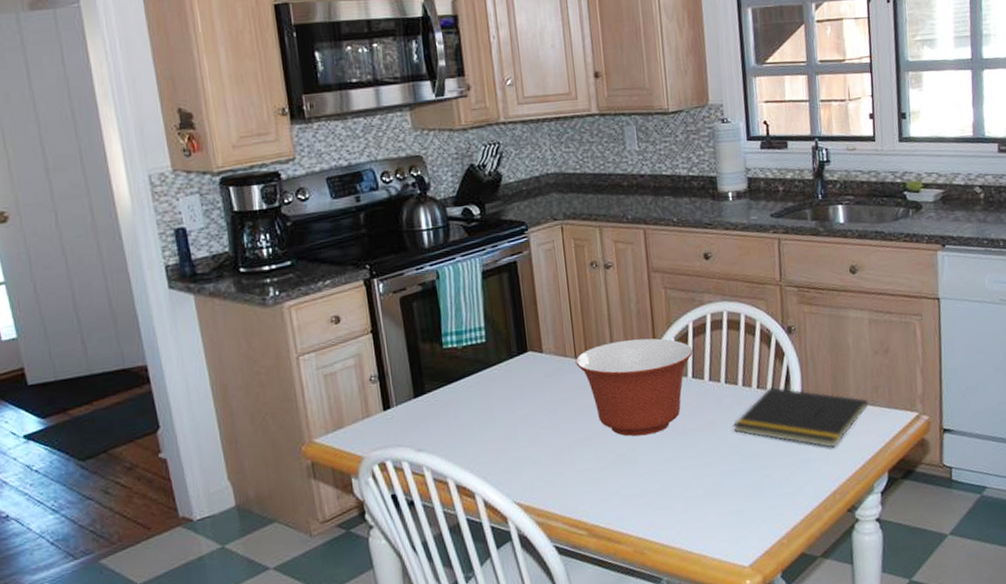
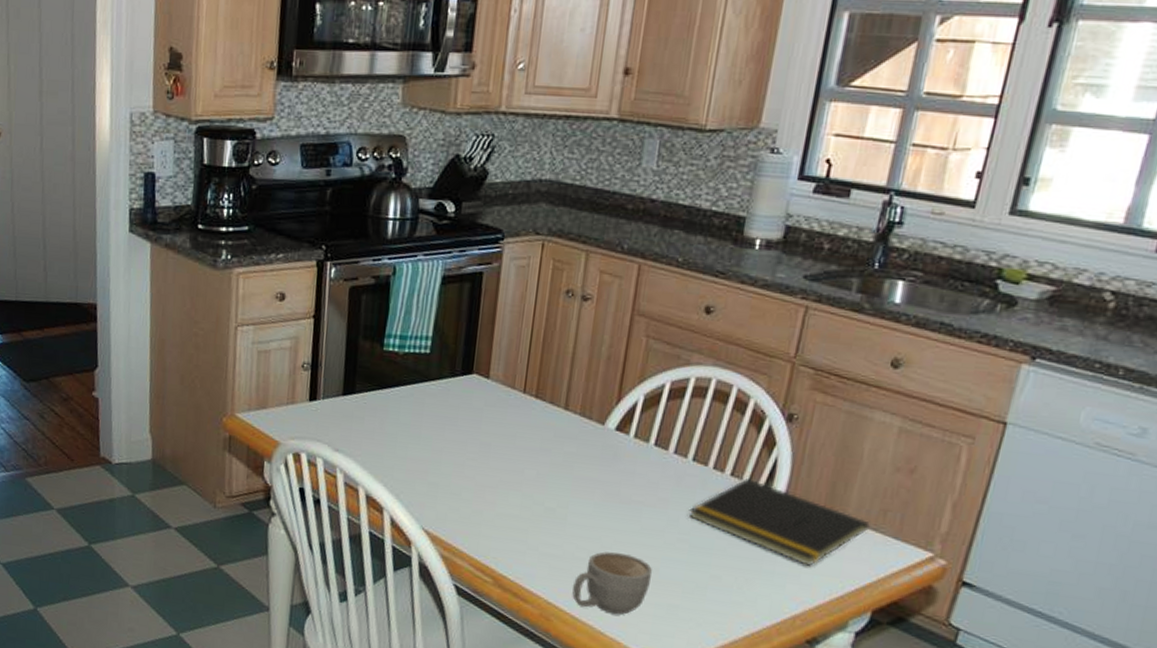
mixing bowl: present [575,338,693,437] -> none [523,384,663,496]
mug: none [656,476,718,534] -> present [572,552,653,615]

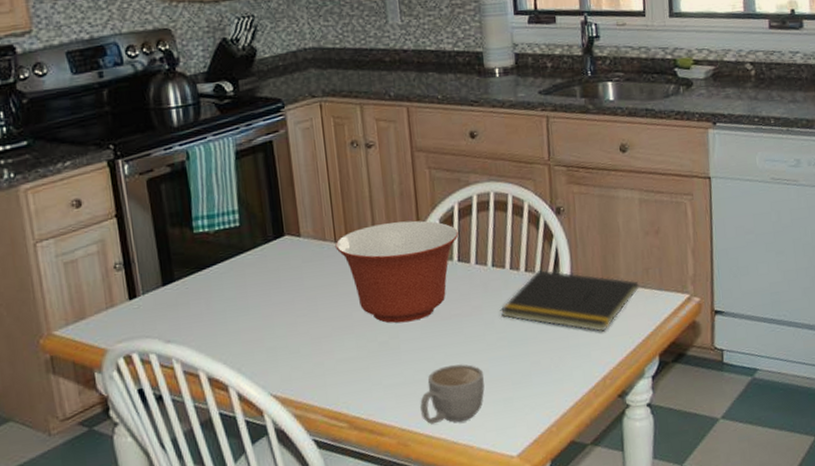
mixing bowl: none [523,384,663,496] -> present [335,220,459,323]

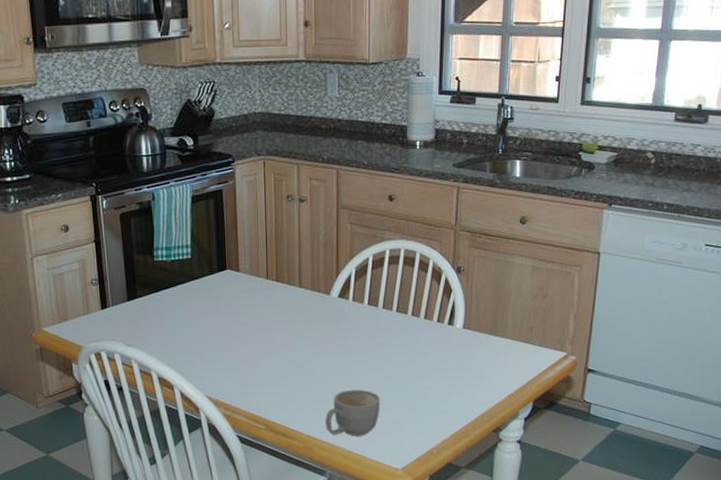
mixing bowl: present [335,220,459,323] -> none [267,267,371,351]
notepad: present [500,269,639,332] -> none [399,318,523,376]

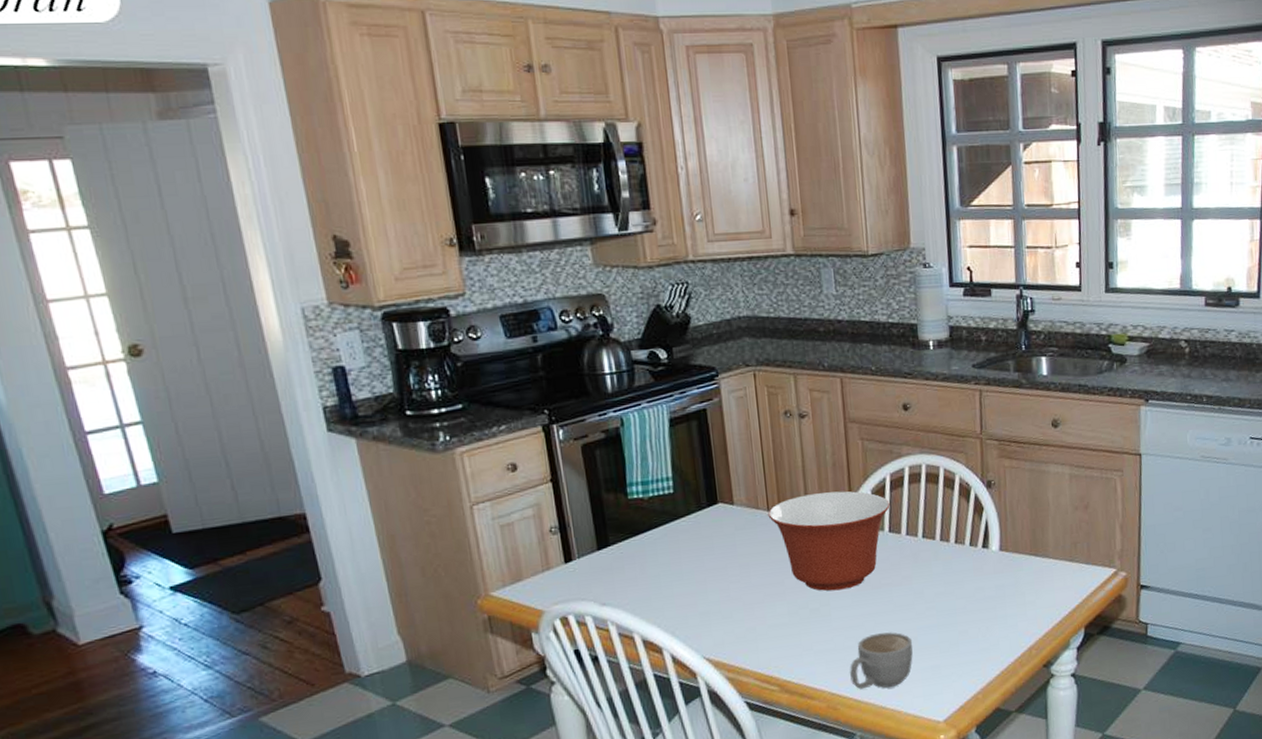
mixing bowl: none [267,267,371,351] -> present [768,491,890,591]

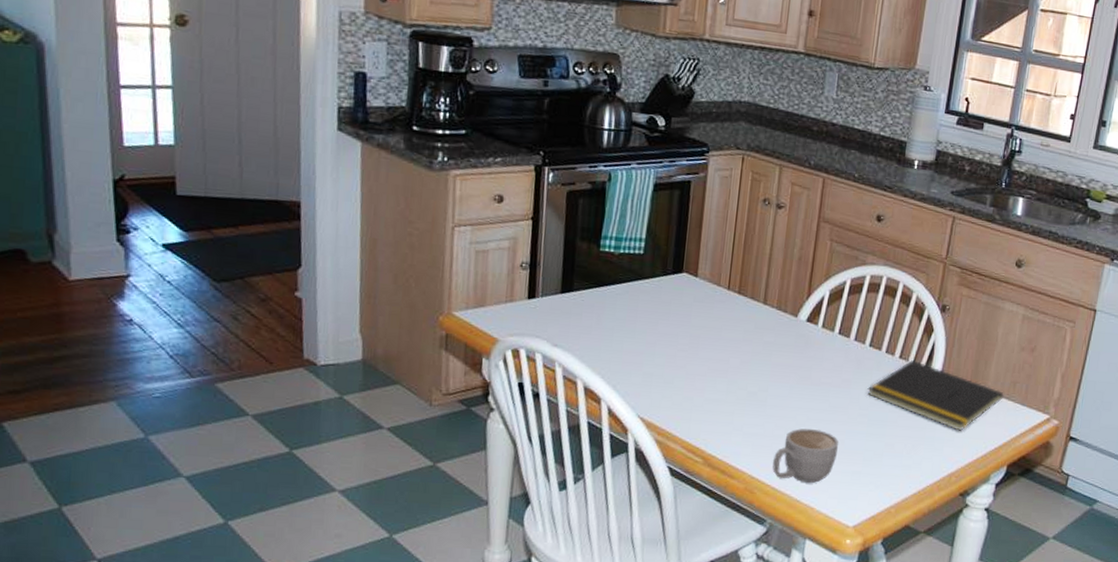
mixing bowl: present [768,491,890,591] -> none [727,281,845,380]
notepad: none [929,541,1067,604] -> present [867,359,1004,431]

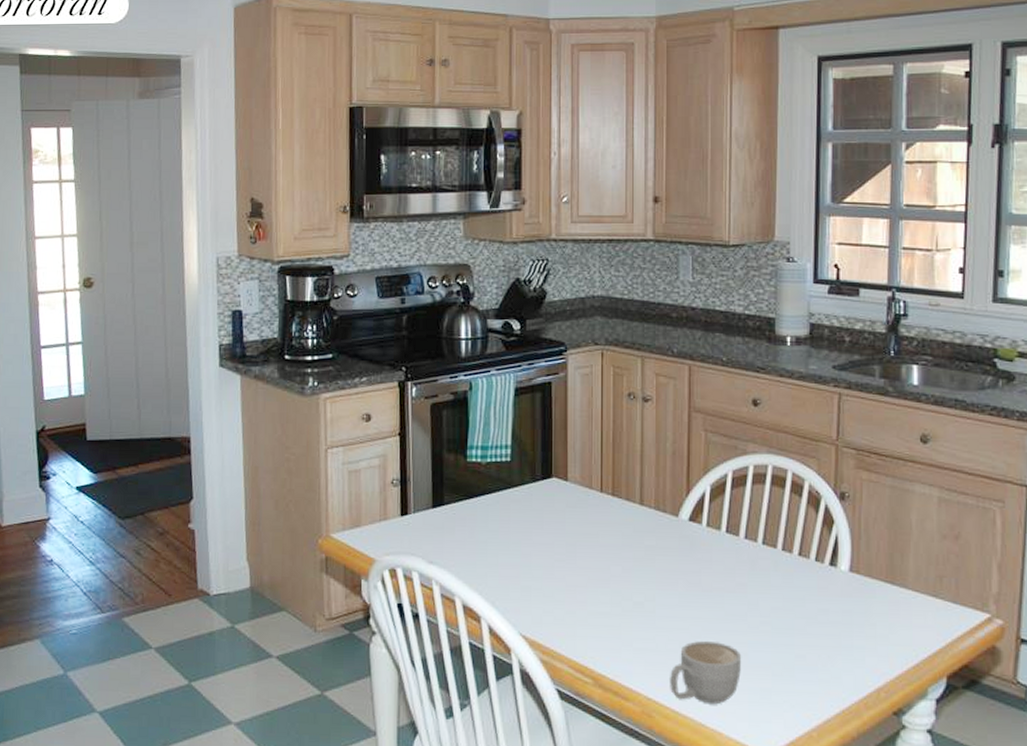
notepad: present [867,359,1004,431] -> none [766,556,930,637]

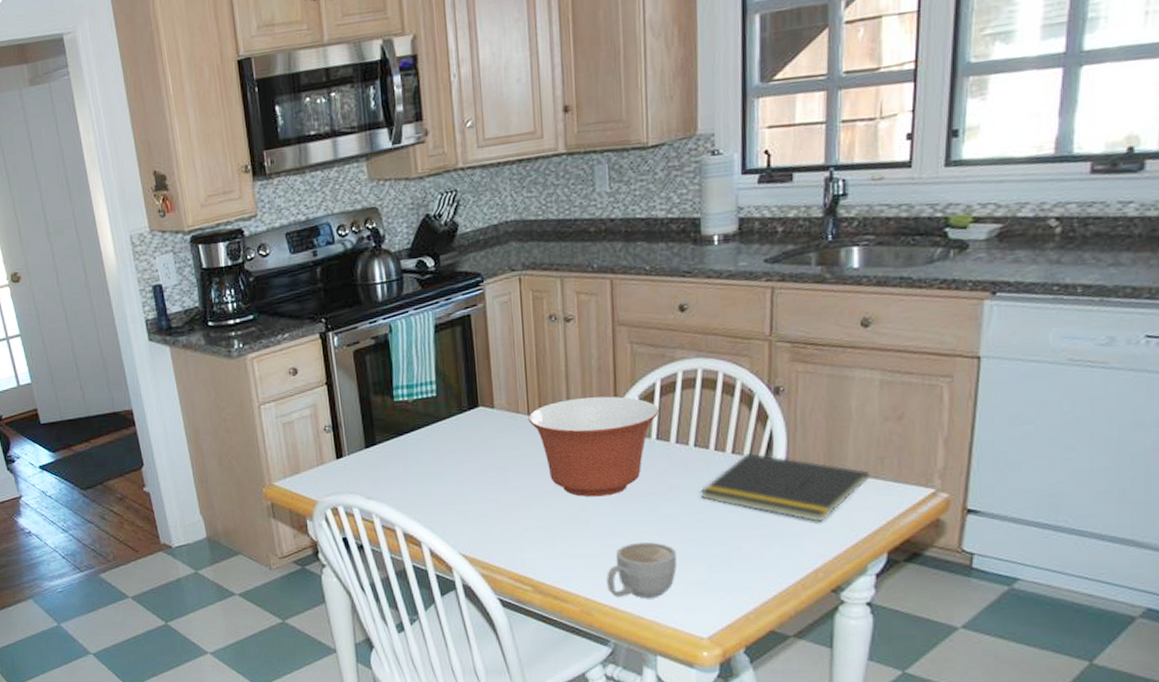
mixing bowl: none [601,481,730,587] -> present [528,396,659,497]
notepad: none [766,556,930,637] -> present [700,452,870,522]

